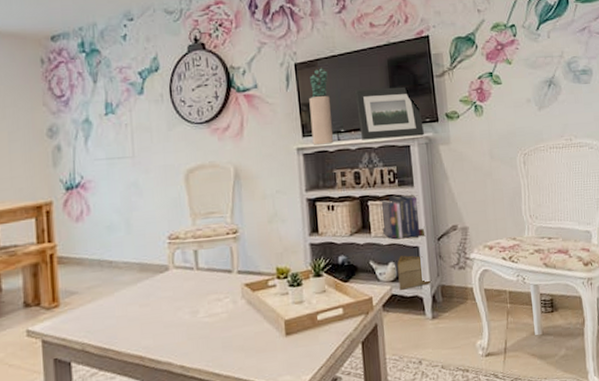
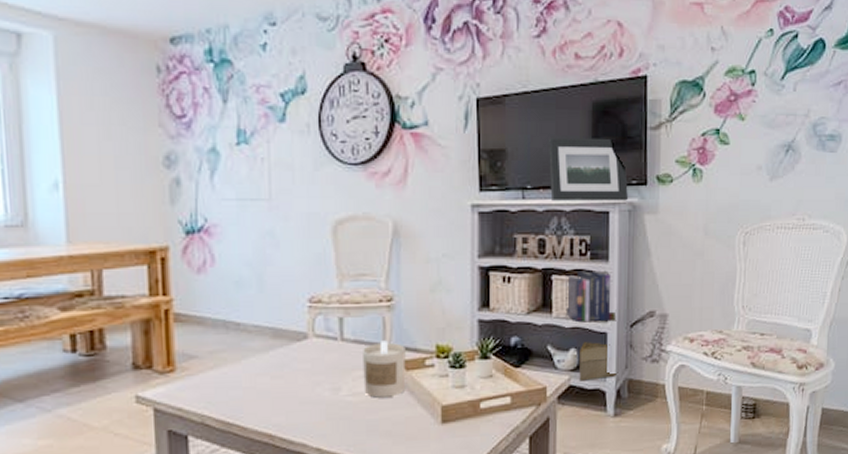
candle: none [215,267,253,318] -> present [363,340,406,398]
vase: present [309,67,334,145] -> none [491,105,518,202]

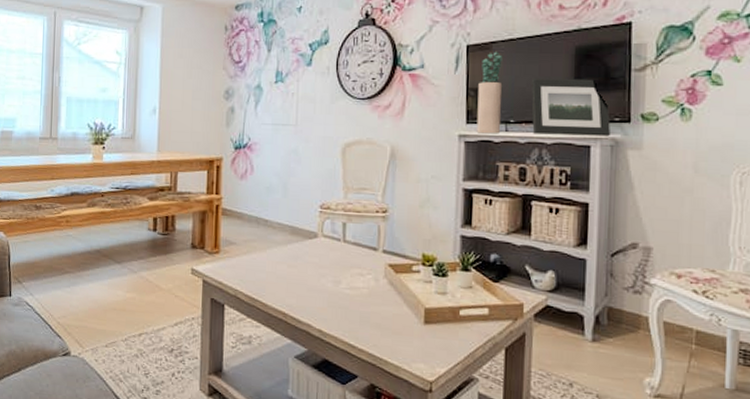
candle: present [363,340,406,398] -> none [359,245,396,295]
vase: none [491,105,518,202] -> present [476,50,503,134]
books: present [565,270,617,323] -> none [544,199,597,249]
decorative box: present [579,342,617,381] -> none [556,266,596,303]

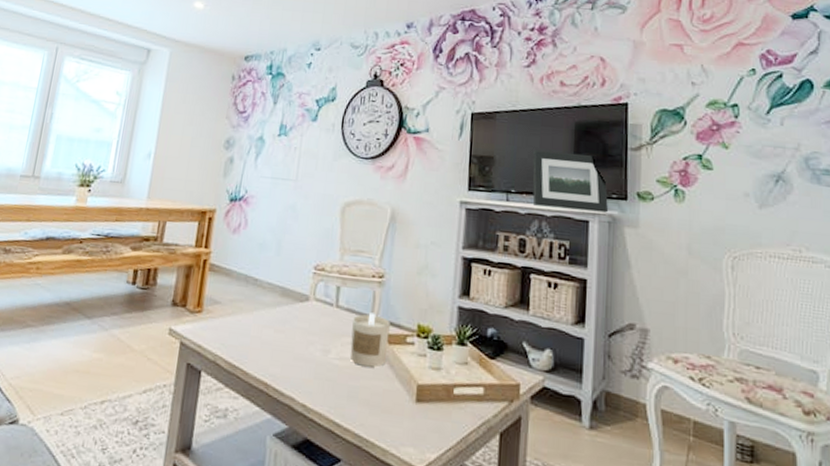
candle: none [359,245,396,295] -> present [349,312,390,368]
vase: present [476,50,503,134] -> none [478,120,506,203]

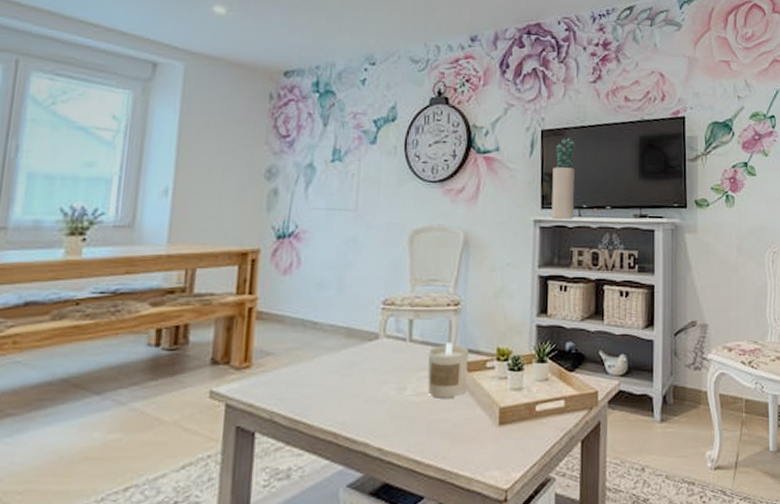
vase: none [478,120,506,203] -> present [551,136,576,219]
picture frame: present [532,149,608,213] -> none [601,164,670,221]

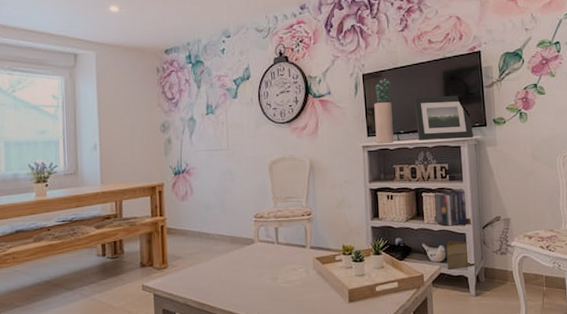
candle: present [427,342,469,398] -> none [292,243,323,284]
picture frame: none [601,164,670,221] -> present [413,95,473,141]
books: none [616,282,662,330] -> present [432,188,472,227]
decorative box: none [628,349,663,386] -> present [446,240,475,270]

